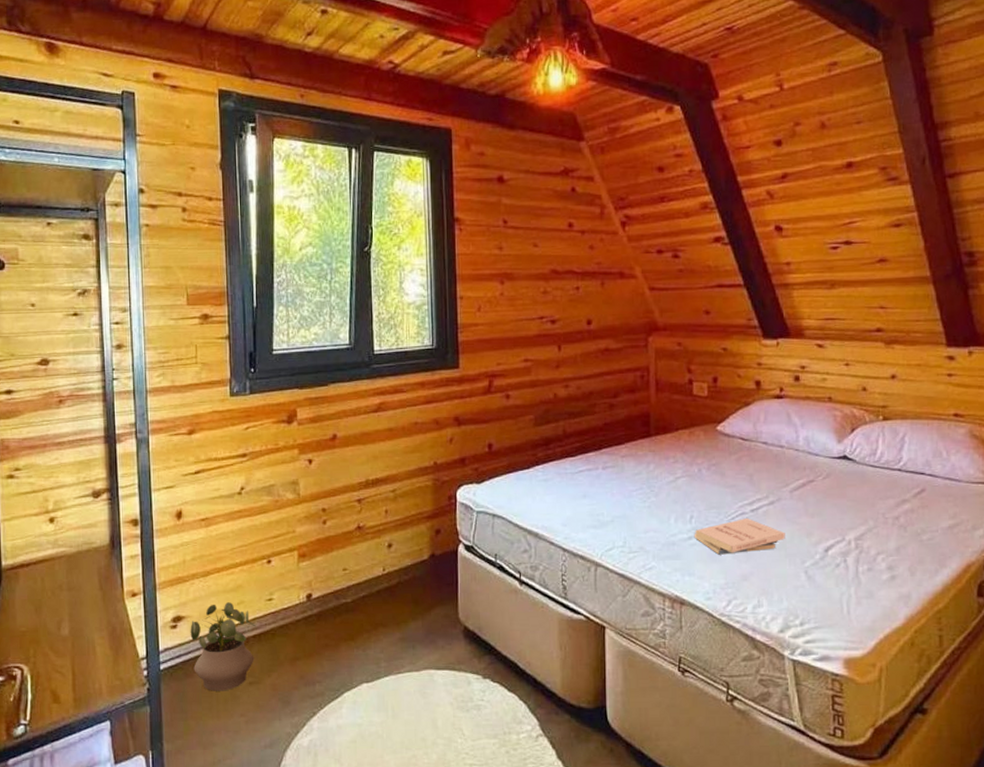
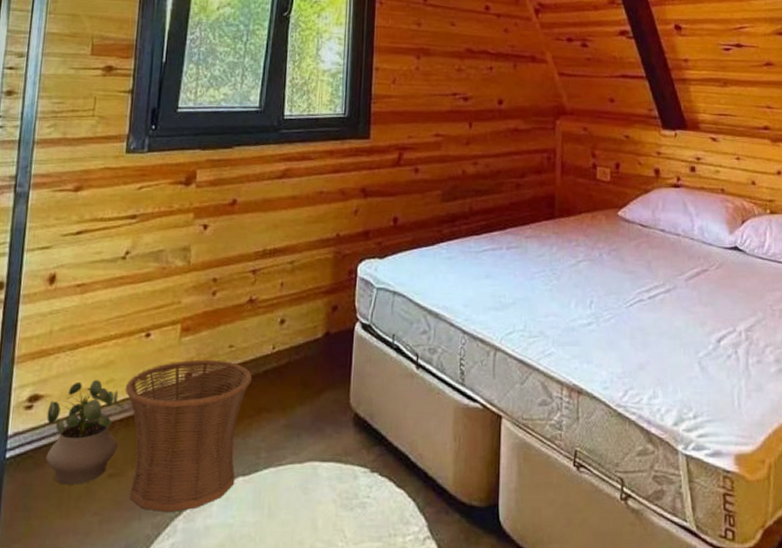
basket: none [254,581,366,714] -> present [125,359,252,513]
books: present [694,517,785,555] -> none [593,304,680,342]

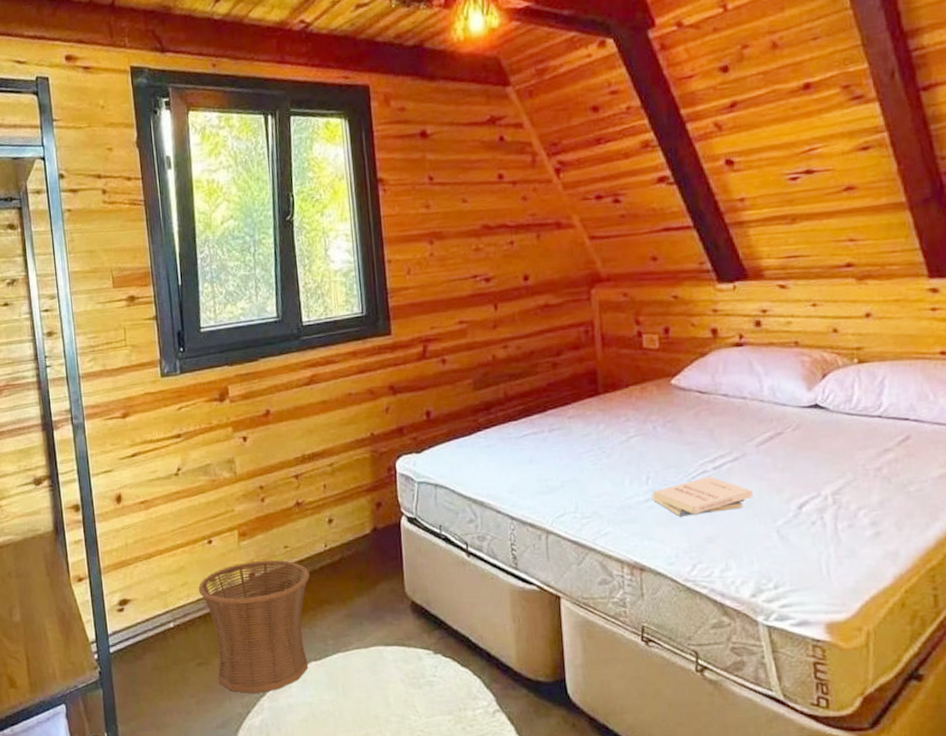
potted plant: present [45,380,125,485] -> none [136,584,201,673]
books: none [593,304,680,342] -> present [651,476,753,517]

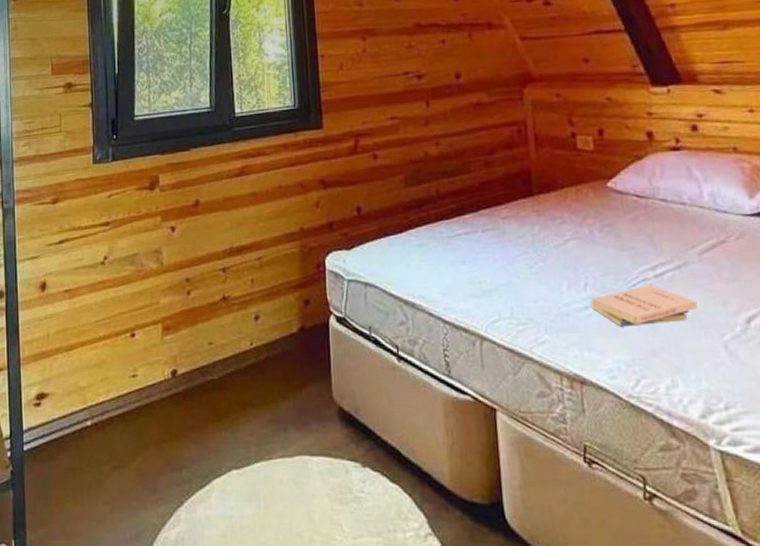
basket: present [198,559,310,694] -> none [118,356,234,503]

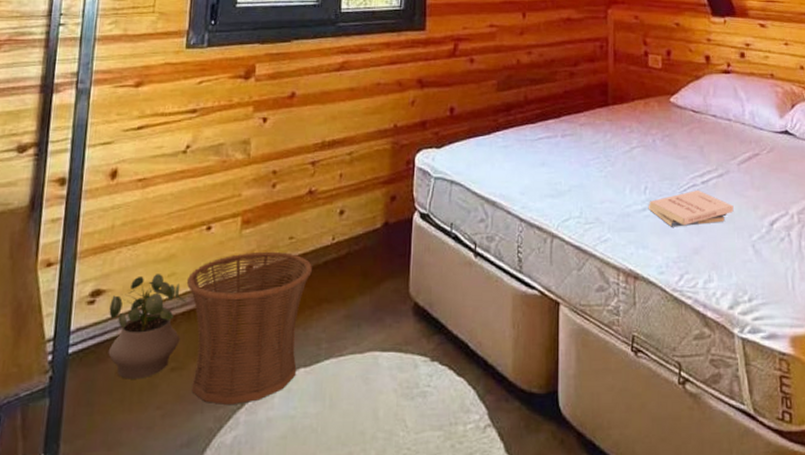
potted plant: none [54,379,120,476] -> present [108,274,186,379]
basket: none [118,356,234,503] -> present [186,251,312,406]

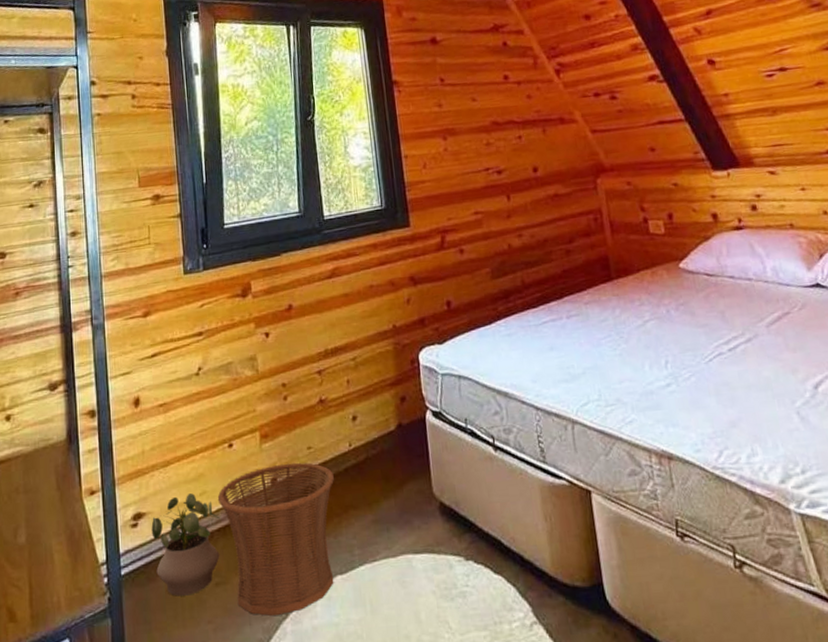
books: present [648,189,734,227] -> none [671,358,770,401]

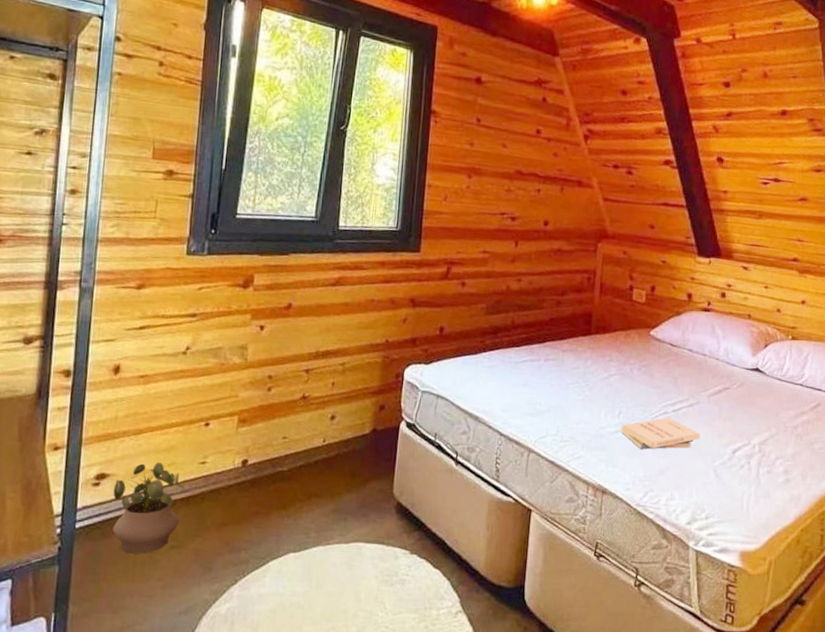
basket: present [217,462,334,616] -> none [185,448,304,582]
books: none [671,358,770,401] -> present [620,417,700,450]

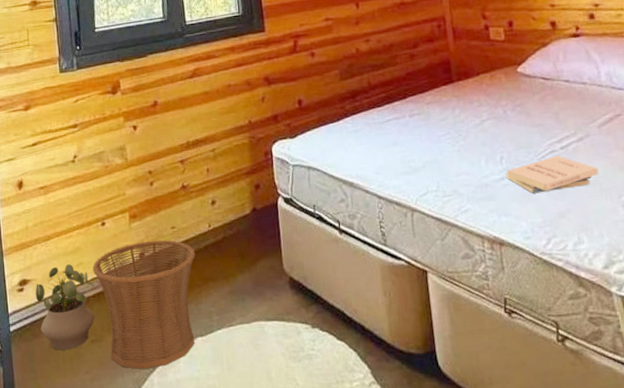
basket: none [185,448,304,582] -> present [92,239,195,370]

